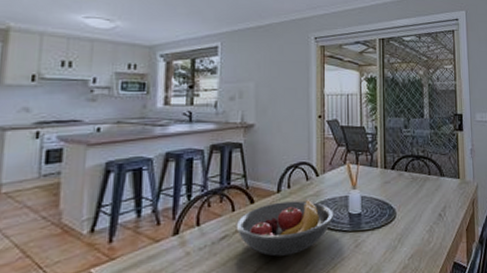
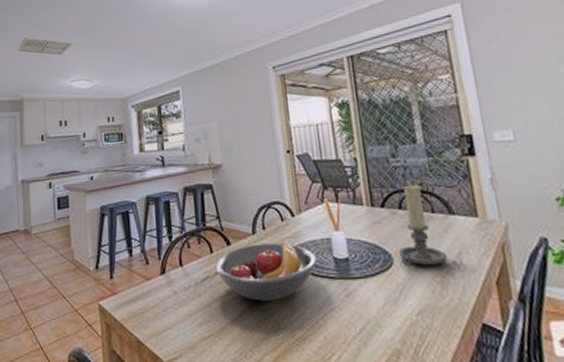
candle holder: none [401,151,436,219] -> present [399,184,448,266]

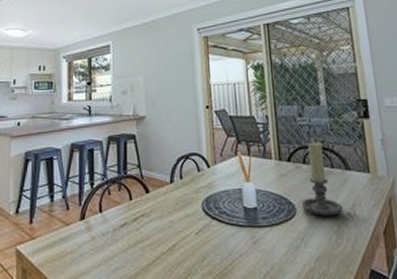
fruit bowl: present [215,241,316,301] -> none [134,190,227,247]

